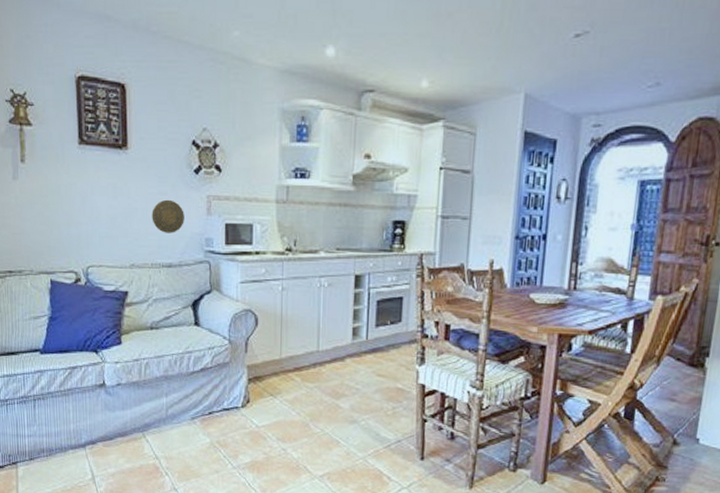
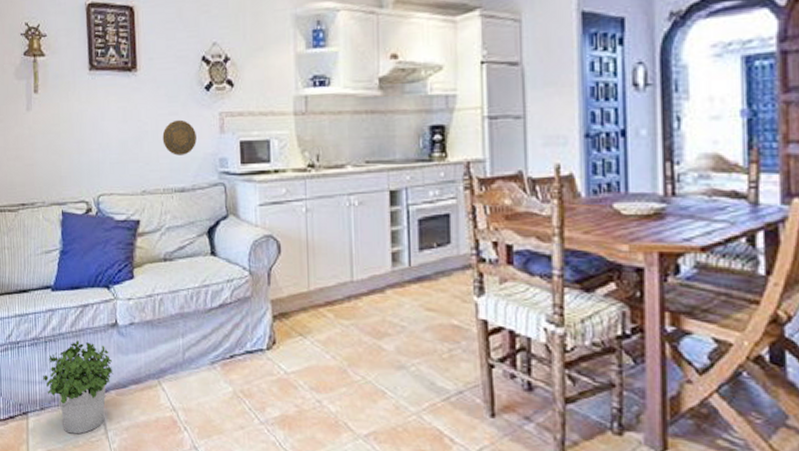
potted plant: none [31,399,101,480] -> present [42,340,113,434]

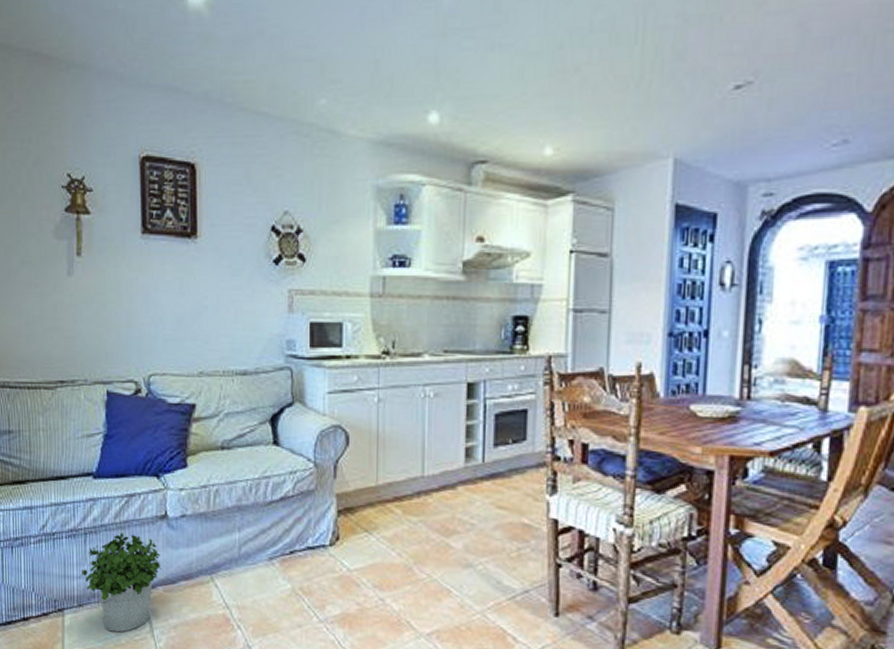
decorative plate: present [162,119,197,156] -> none [224,295,262,335]

